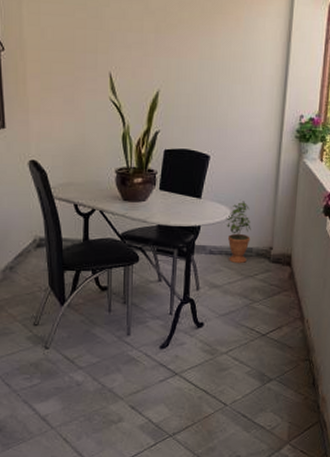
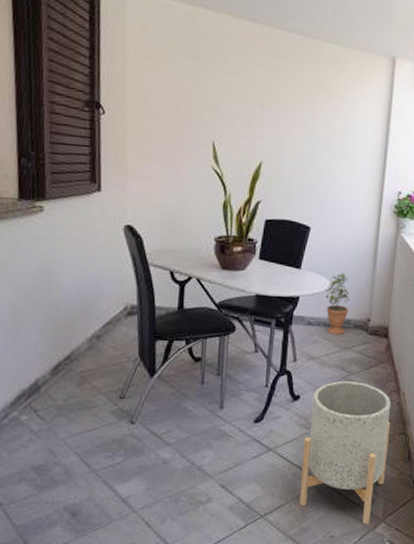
planter: none [205,308,295,446] -> present [299,380,391,525]

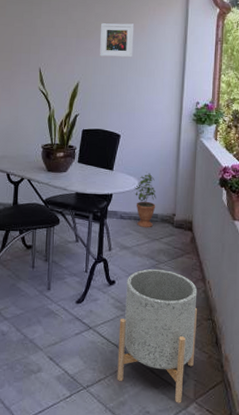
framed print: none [288,90,331,136] -> present [100,23,135,58]

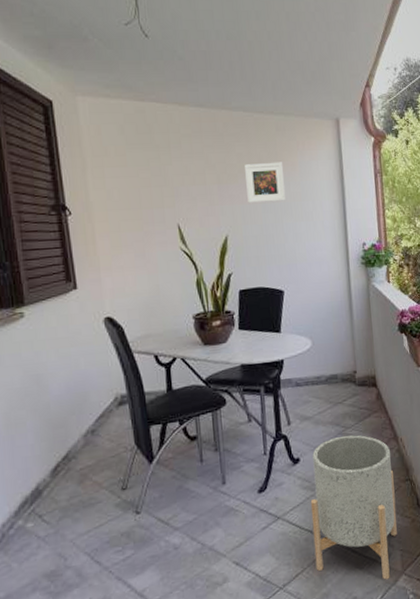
potted plant: present [134,172,156,228] -> none [307,328,334,393]

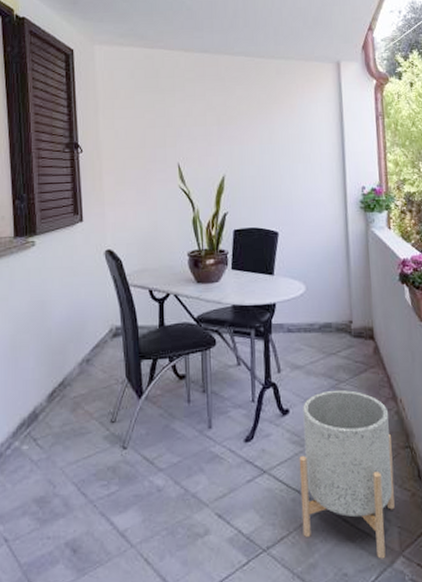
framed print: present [245,162,286,203] -> none [244,104,284,144]

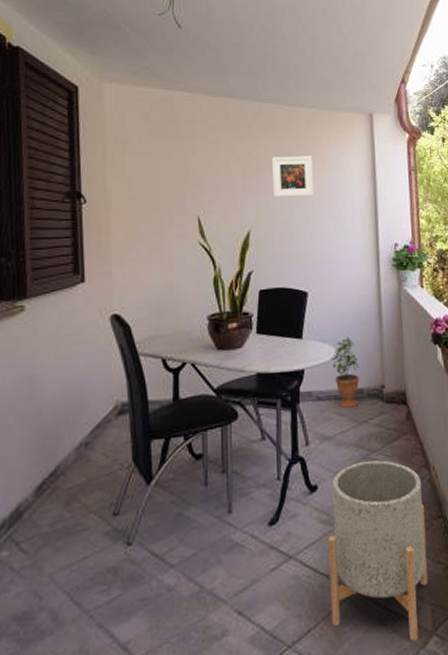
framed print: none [244,104,284,144] -> present [272,155,314,197]
potted plant: none [300,273,328,341] -> present [331,335,360,409]

